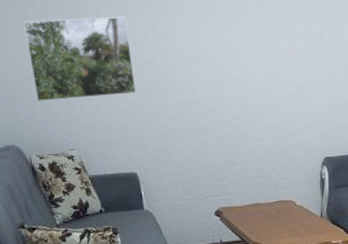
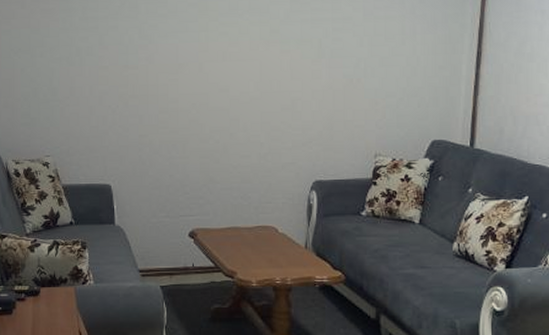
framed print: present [23,16,137,101] -> none [11,18,117,104]

